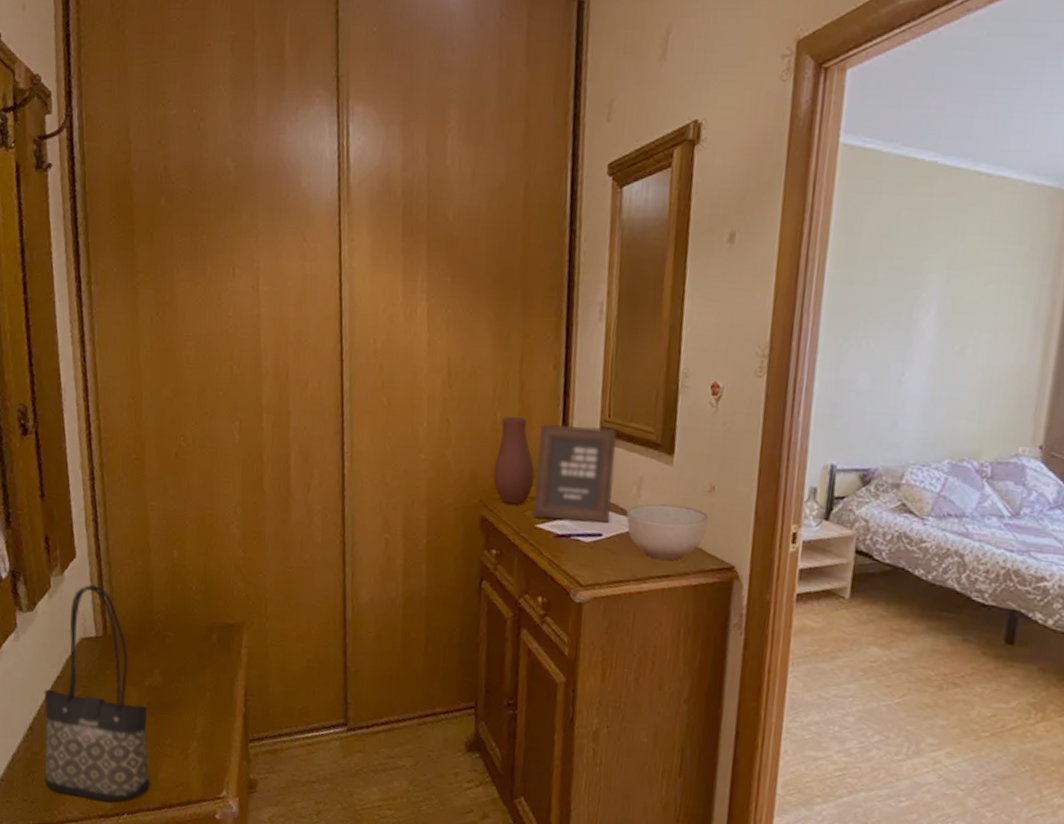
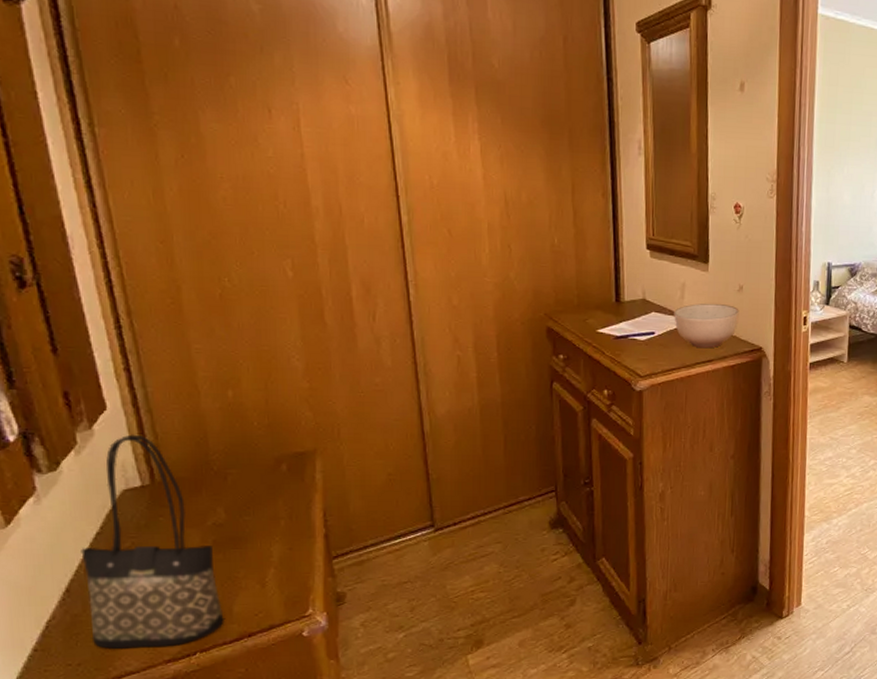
vase: present [493,416,535,506] -> none [556,239,593,316]
picture frame: present [532,423,617,523] -> none [592,244,661,324]

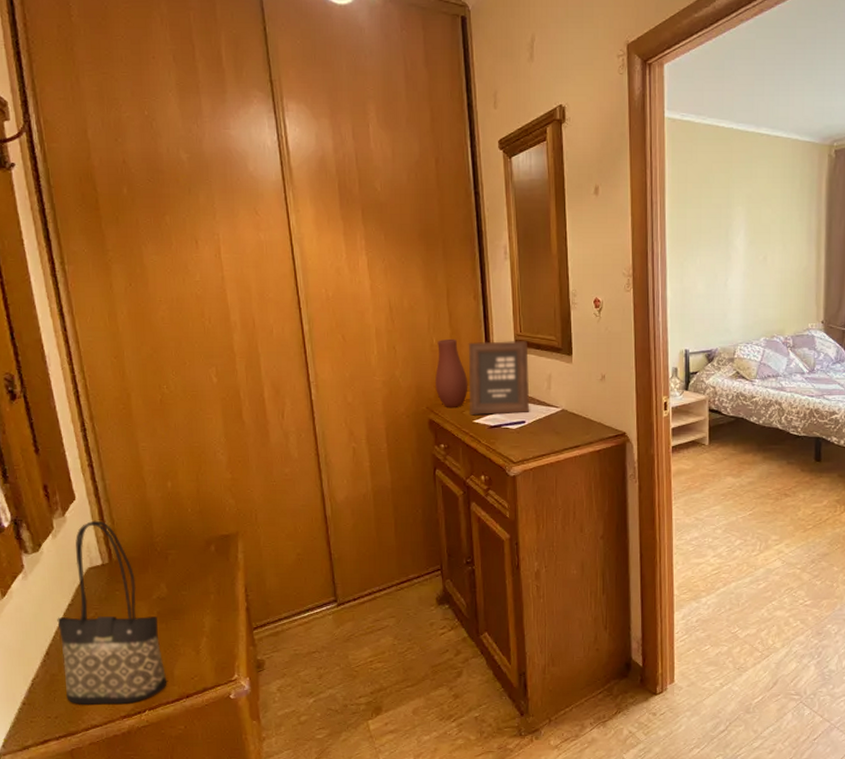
vase: none [556,239,593,316] -> present [435,338,468,408]
picture frame: none [592,244,661,324] -> present [468,340,530,415]
bowl: present [673,303,739,349] -> none [541,392,603,435]

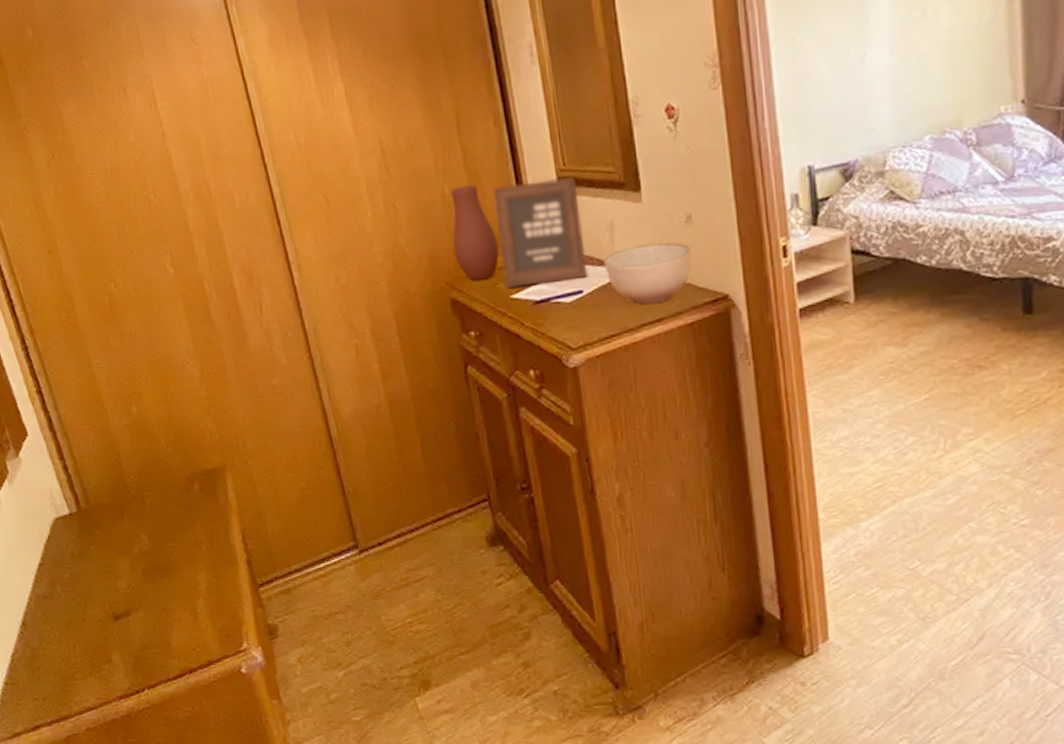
tote bag: present [57,520,167,706] -> none [28,459,165,685]
bowl: none [541,392,603,435] -> present [602,242,691,305]

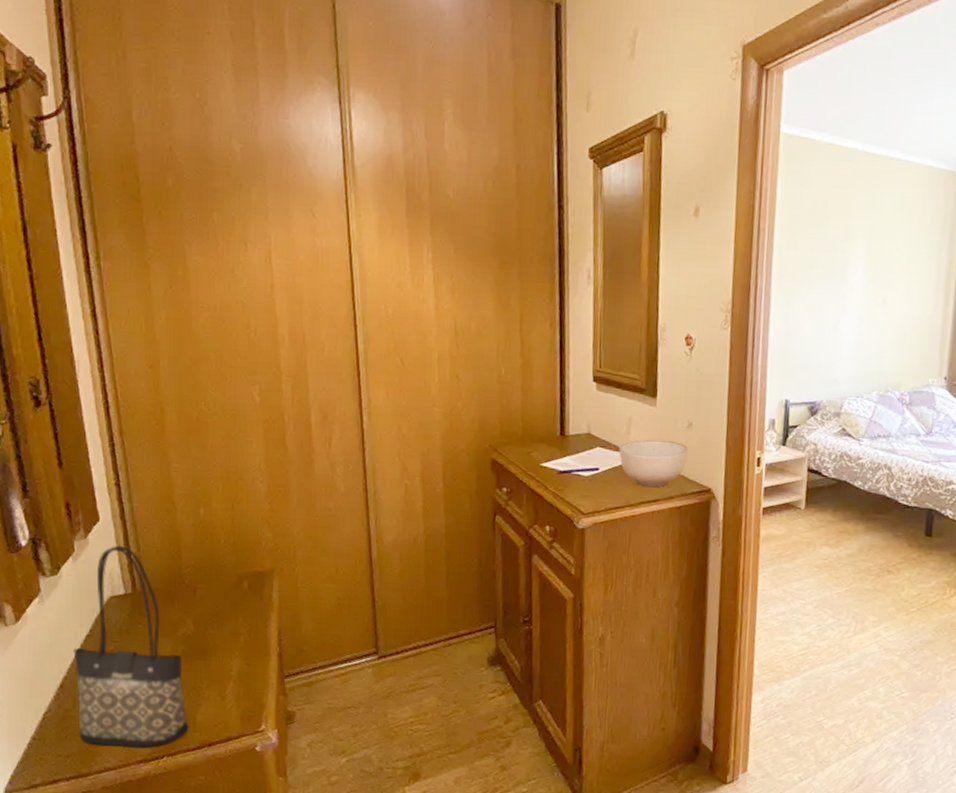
tote bag: none [28,459,165,685] -> present [73,545,189,748]
vase: present [450,184,500,282] -> none [501,370,538,449]
picture frame: present [492,177,588,288] -> none [537,375,607,459]

